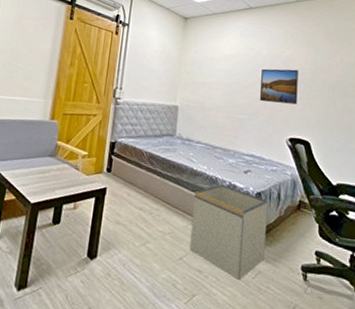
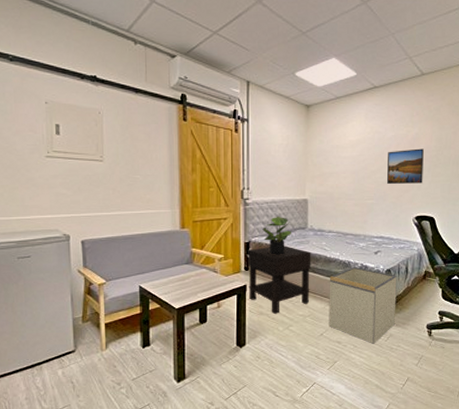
nightstand: none [108,149,177,226] -> present [248,245,311,314]
potted plant: none [130,119,159,161] -> present [262,216,291,255]

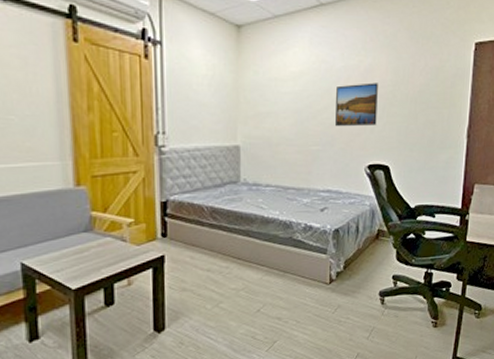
nightstand: present [248,245,311,314] -> none [165,204,245,289]
potted plant: present [262,216,291,255] -> none [183,167,220,217]
storage bin: present [329,266,397,344] -> none [267,227,346,318]

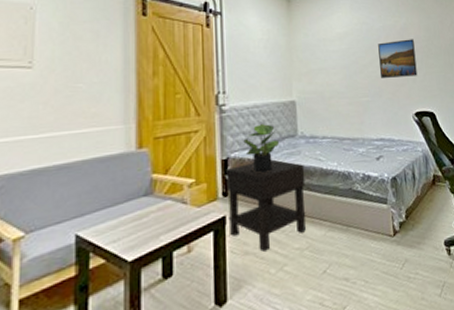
nightstand: none [165,204,245,289] -> present [226,159,306,252]
potted plant: none [183,167,220,217] -> present [243,123,279,173]

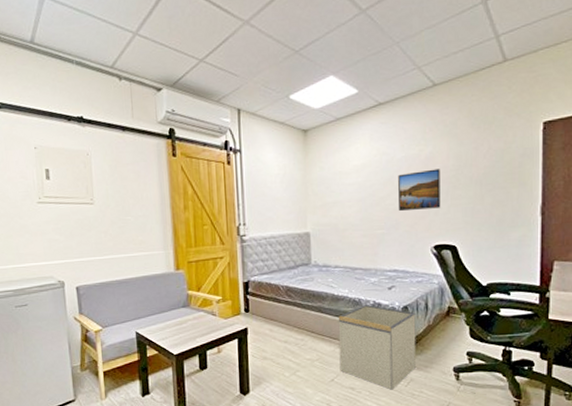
nightstand: present [226,159,306,252] -> none [247,284,317,358]
potted plant: present [243,123,279,173] -> none [262,252,293,295]
storage bin: none [327,177,409,276] -> present [338,304,417,390]

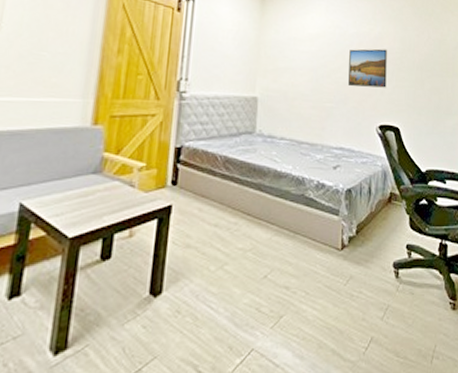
storage bin: present [338,304,417,390] -> none [275,184,359,290]

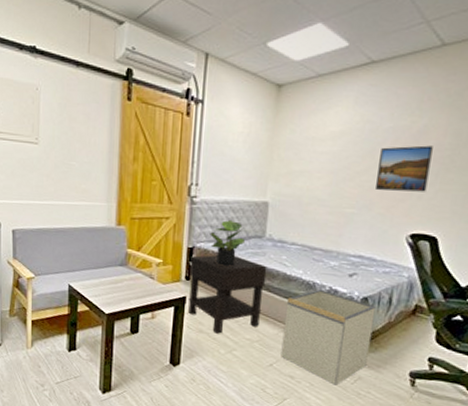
nightstand: none [174,154,258,247] -> present [188,255,267,334]
potted plant: none [199,115,235,166] -> present [210,219,245,267]
storage bin: none [275,184,359,290] -> present [280,289,376,386]

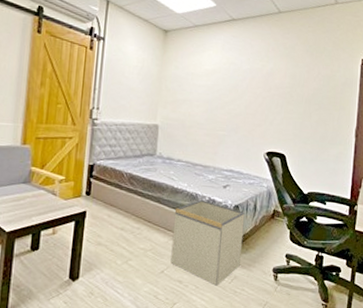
nightstand: present [188,255,267,334] -> none [88,171,158,245]
potted plant: present [210,219,245,267] -> none [109,139,139,182]
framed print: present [376,145,433,192] -> none [240,83,278,119]

